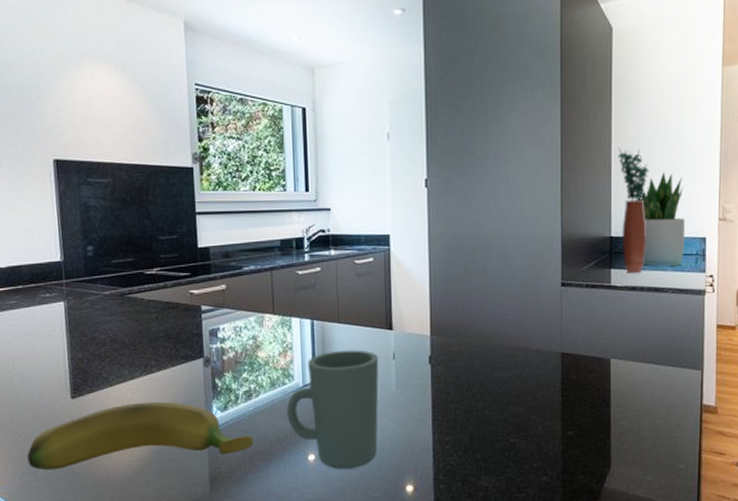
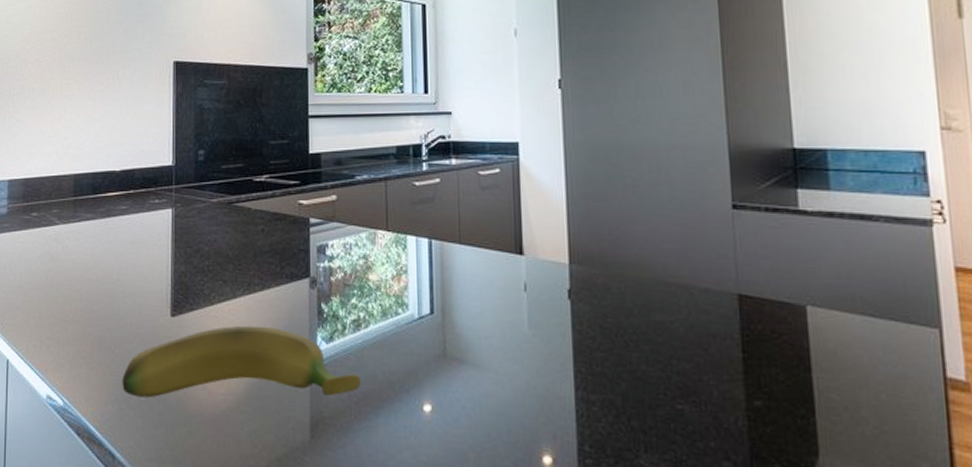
mug: present [286,350,379,470] -> none [399,277,508,428]
vase: present [617,148,650,274] -> none [794,42,844,196]
planter: present [638,171,685,267] -> none [826,69,897,188]

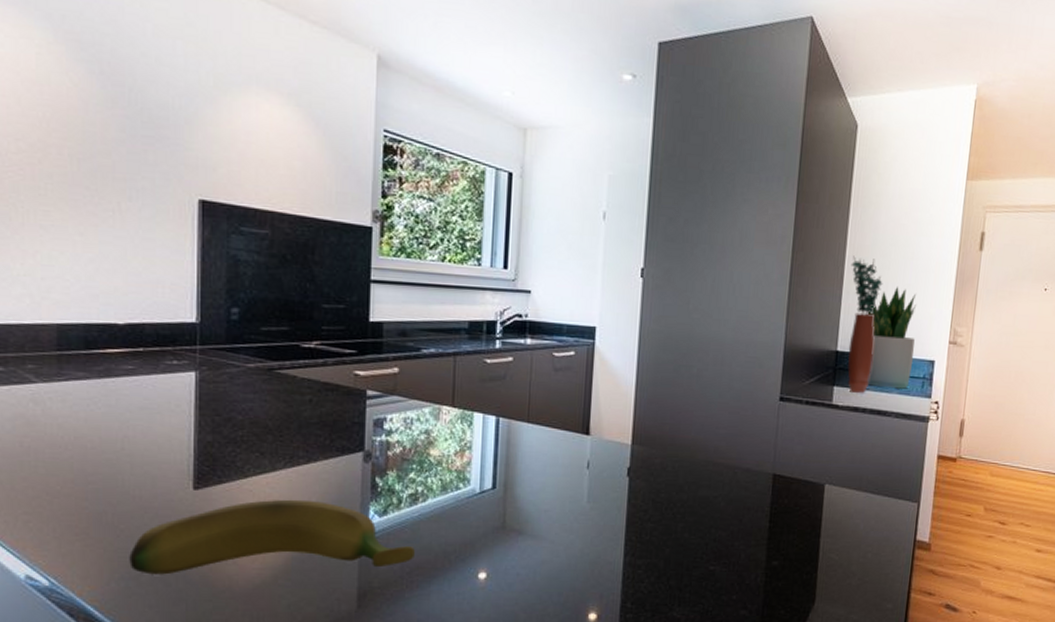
vase: none [794,42,844,196] -> present [847,256,883,394]
planter: none [826,69,897,188] -> present [867,286,917,389]

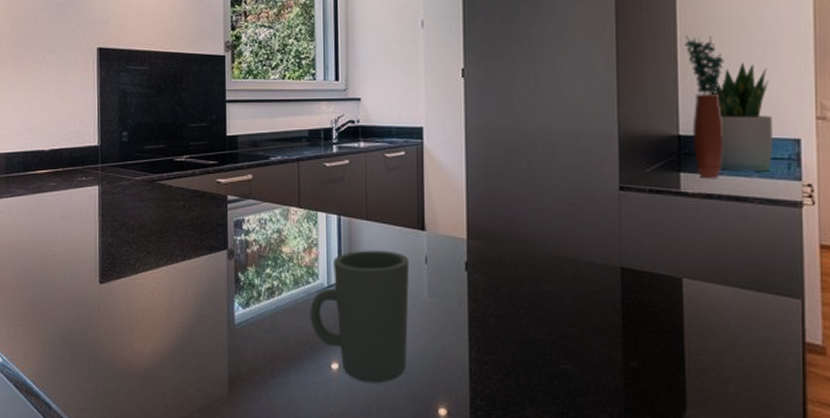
banana: present [129,499,415,575] -> none [56,292,274,356]
mug: none [457,454,571,592] -> present [310,250,410,384]

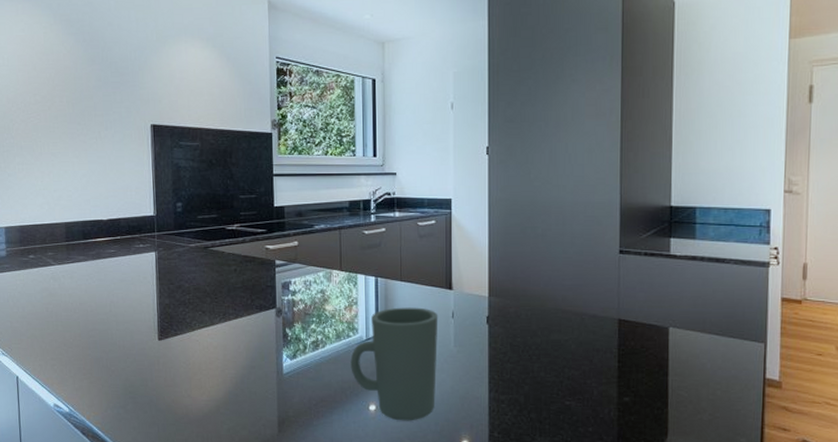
vase: present [684,35,725,180] -> none [678,119,712,244]
planter: present [712,62,774,172] -> none [700,143,749,237]

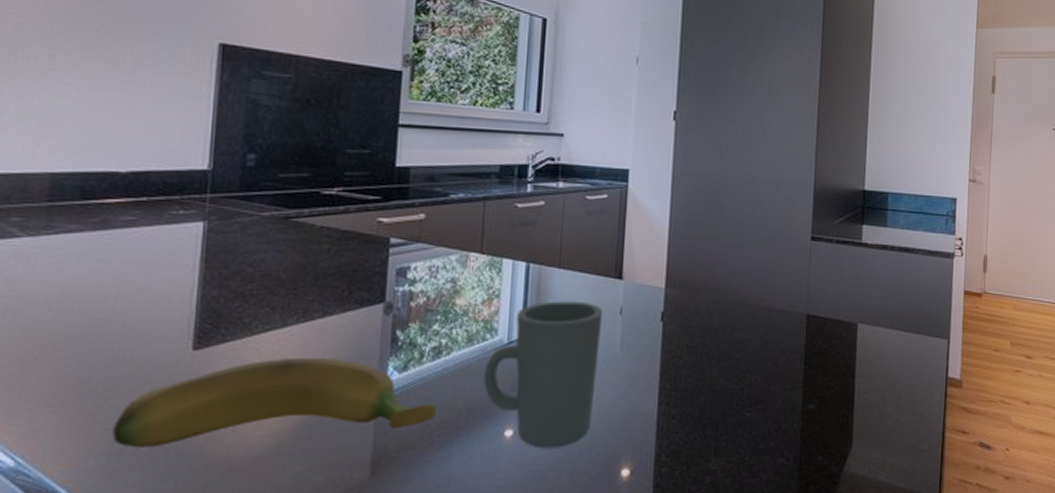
banana: none [118,347,319,405] -> present [112,357,436,448]

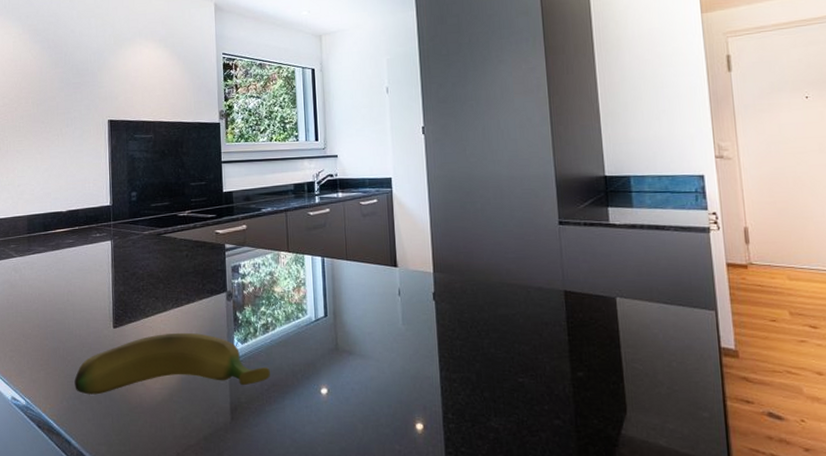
mug: present [483,301,603,449] -> none [300,286,387,404]

